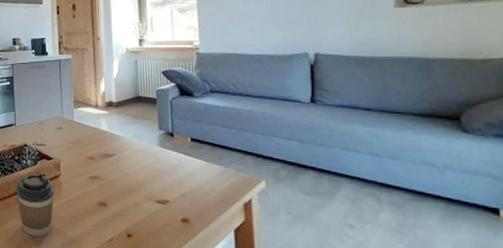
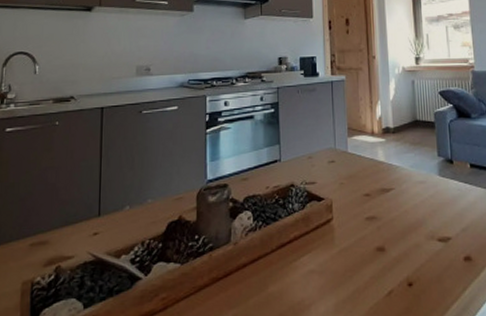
coffee cup: present [16,172,54,237] -> none [280,217,326,301]

